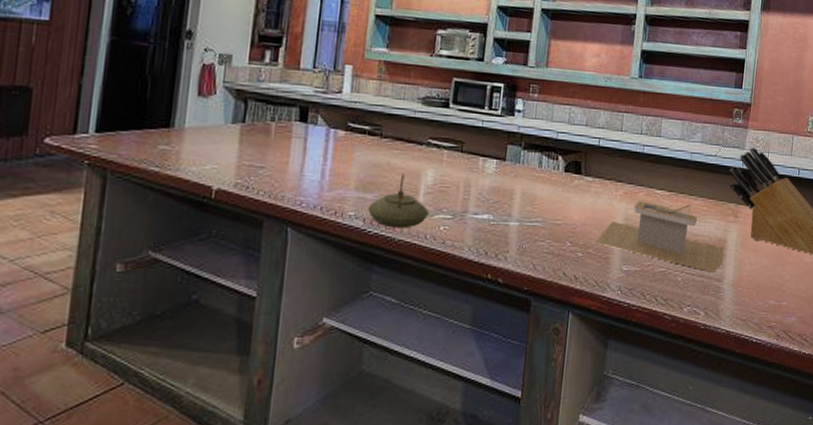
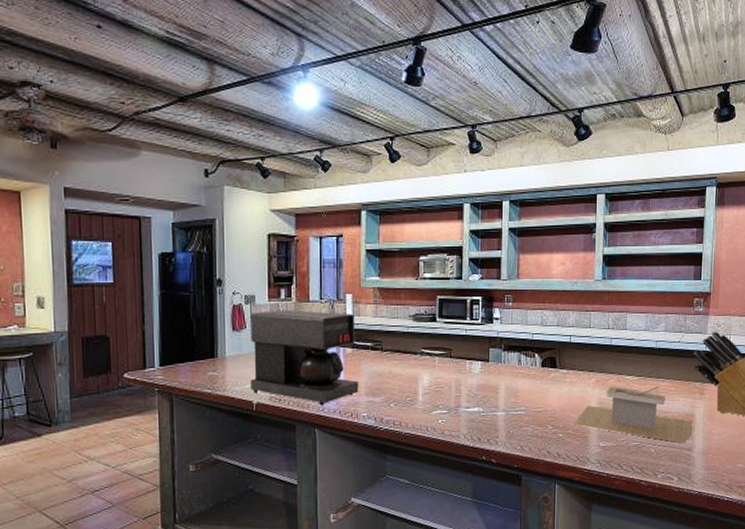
coffee maker: none [211,75,353,198] -> present [250,310,359,405]
teapot: present [368,173,429,229] -> none [377,379,428,424]

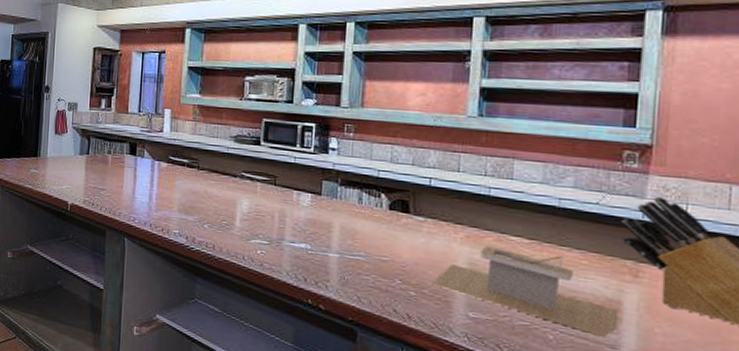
coffee maker: present [250,310,359,405] -> none [67,118,172,215]

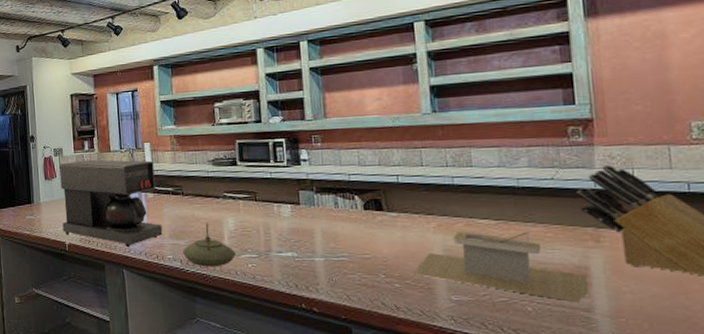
coffee maker: none [67,118,172,215] -> present [59,159,163,247]
teapot: none [190,201,246,249] -> present [183,222,236,267]

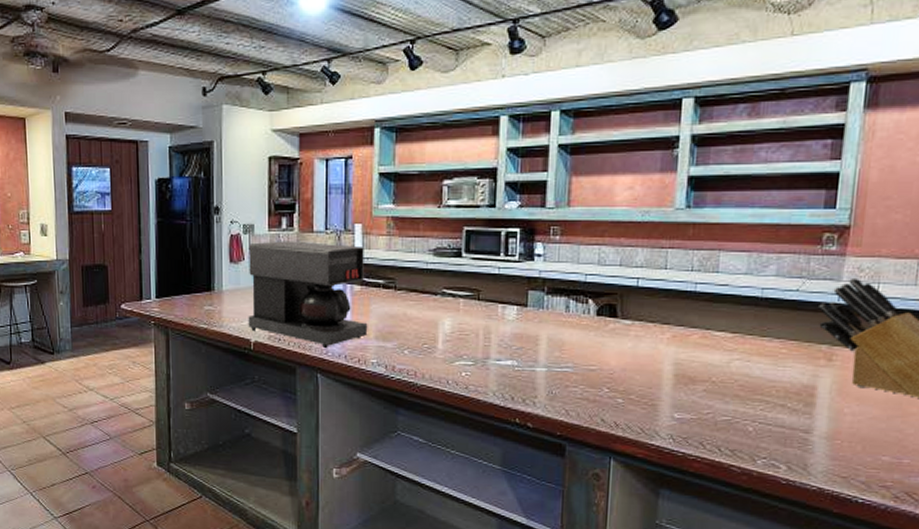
teapot: present [183,222,236,267] -> none [389,323,449,375]
architectural model: present [413,231,588,303] -> none [639,344,812,424]

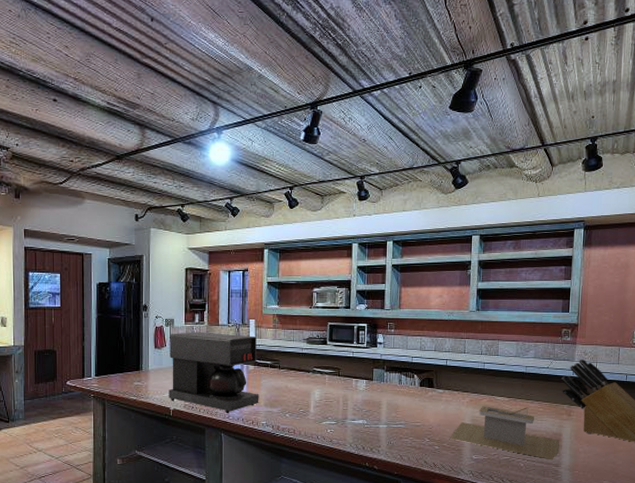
architectural model: none [639,344,812,424] -> present [449,406,559,460]

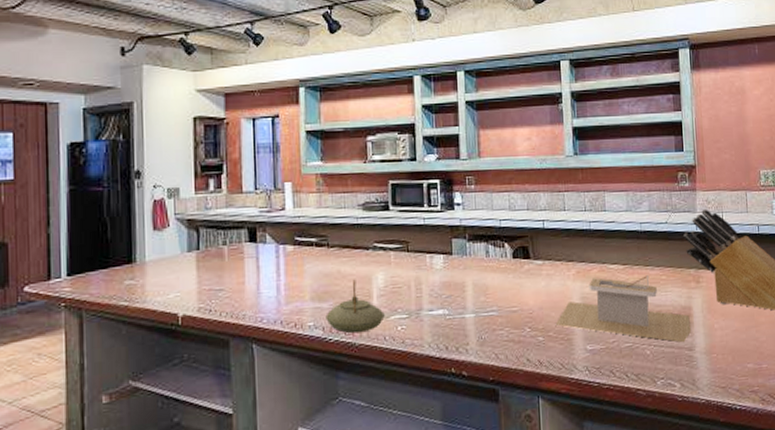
coffee maker: present [168,332,259,413] -> none [174,203,303,315]
teapot: none [275,393,319,432] -> present [325,279,385,334]

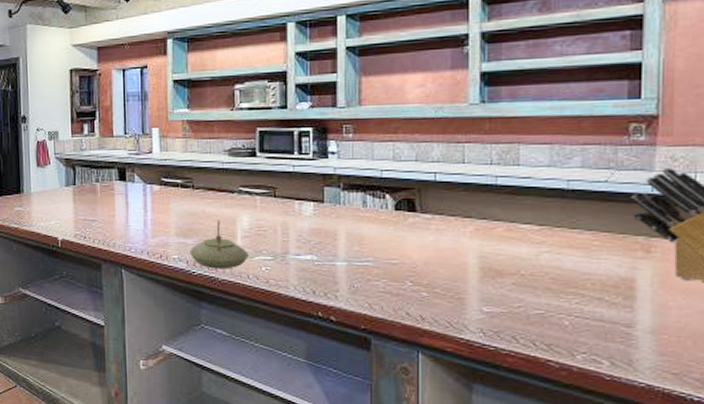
architectural model: present [555,275,691,343] -> none [443,237,631,318]

